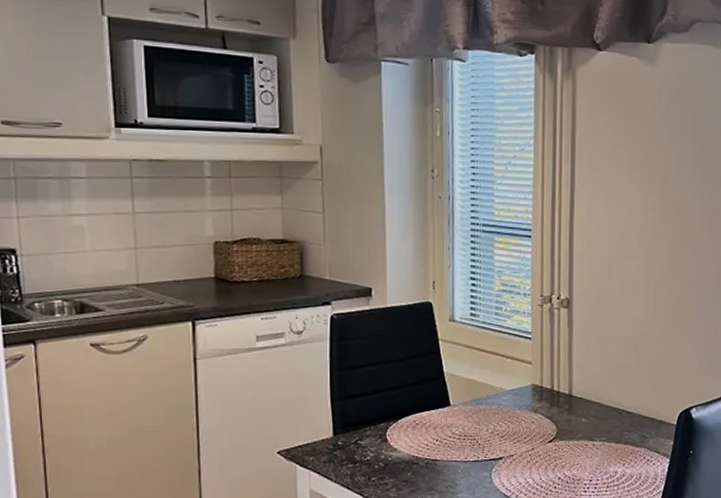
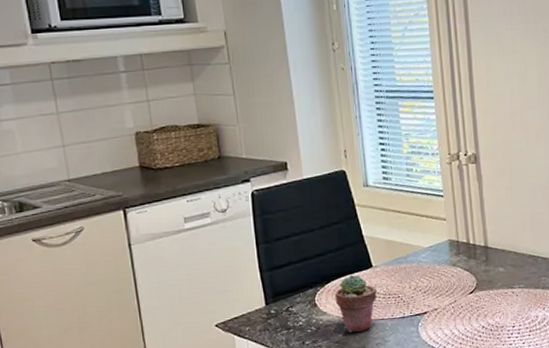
potted succulent: none [407,411,452,472] -> present [334,274,377,332]

